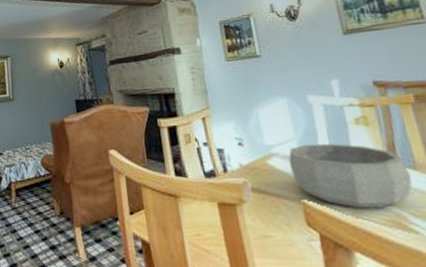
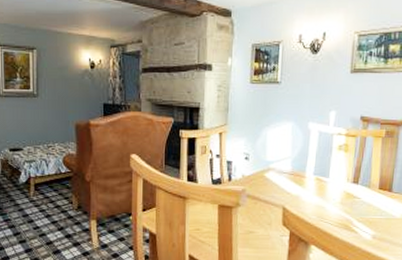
decorative bowl: present [288,143,412,209] -> none [281,162,365,215]

